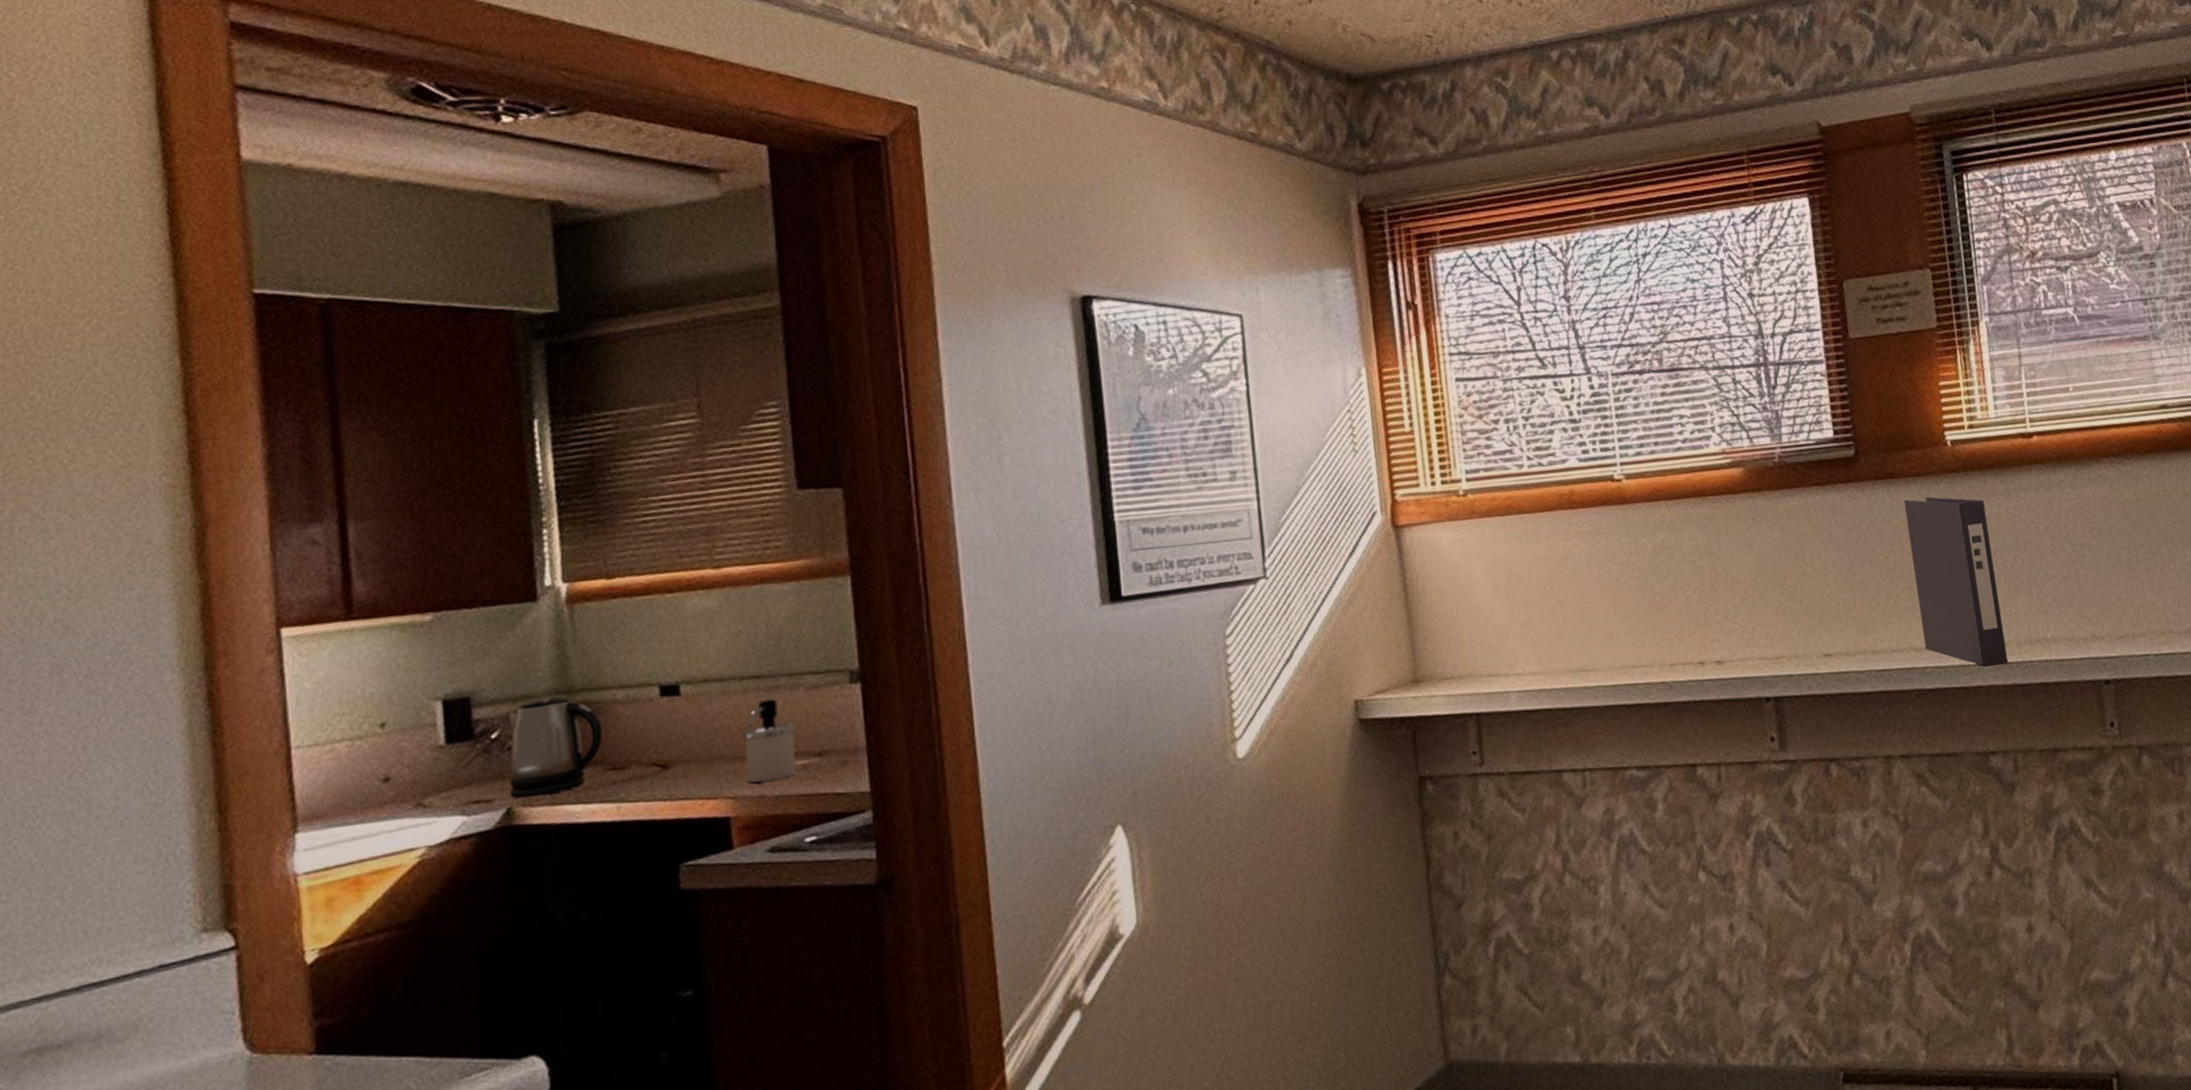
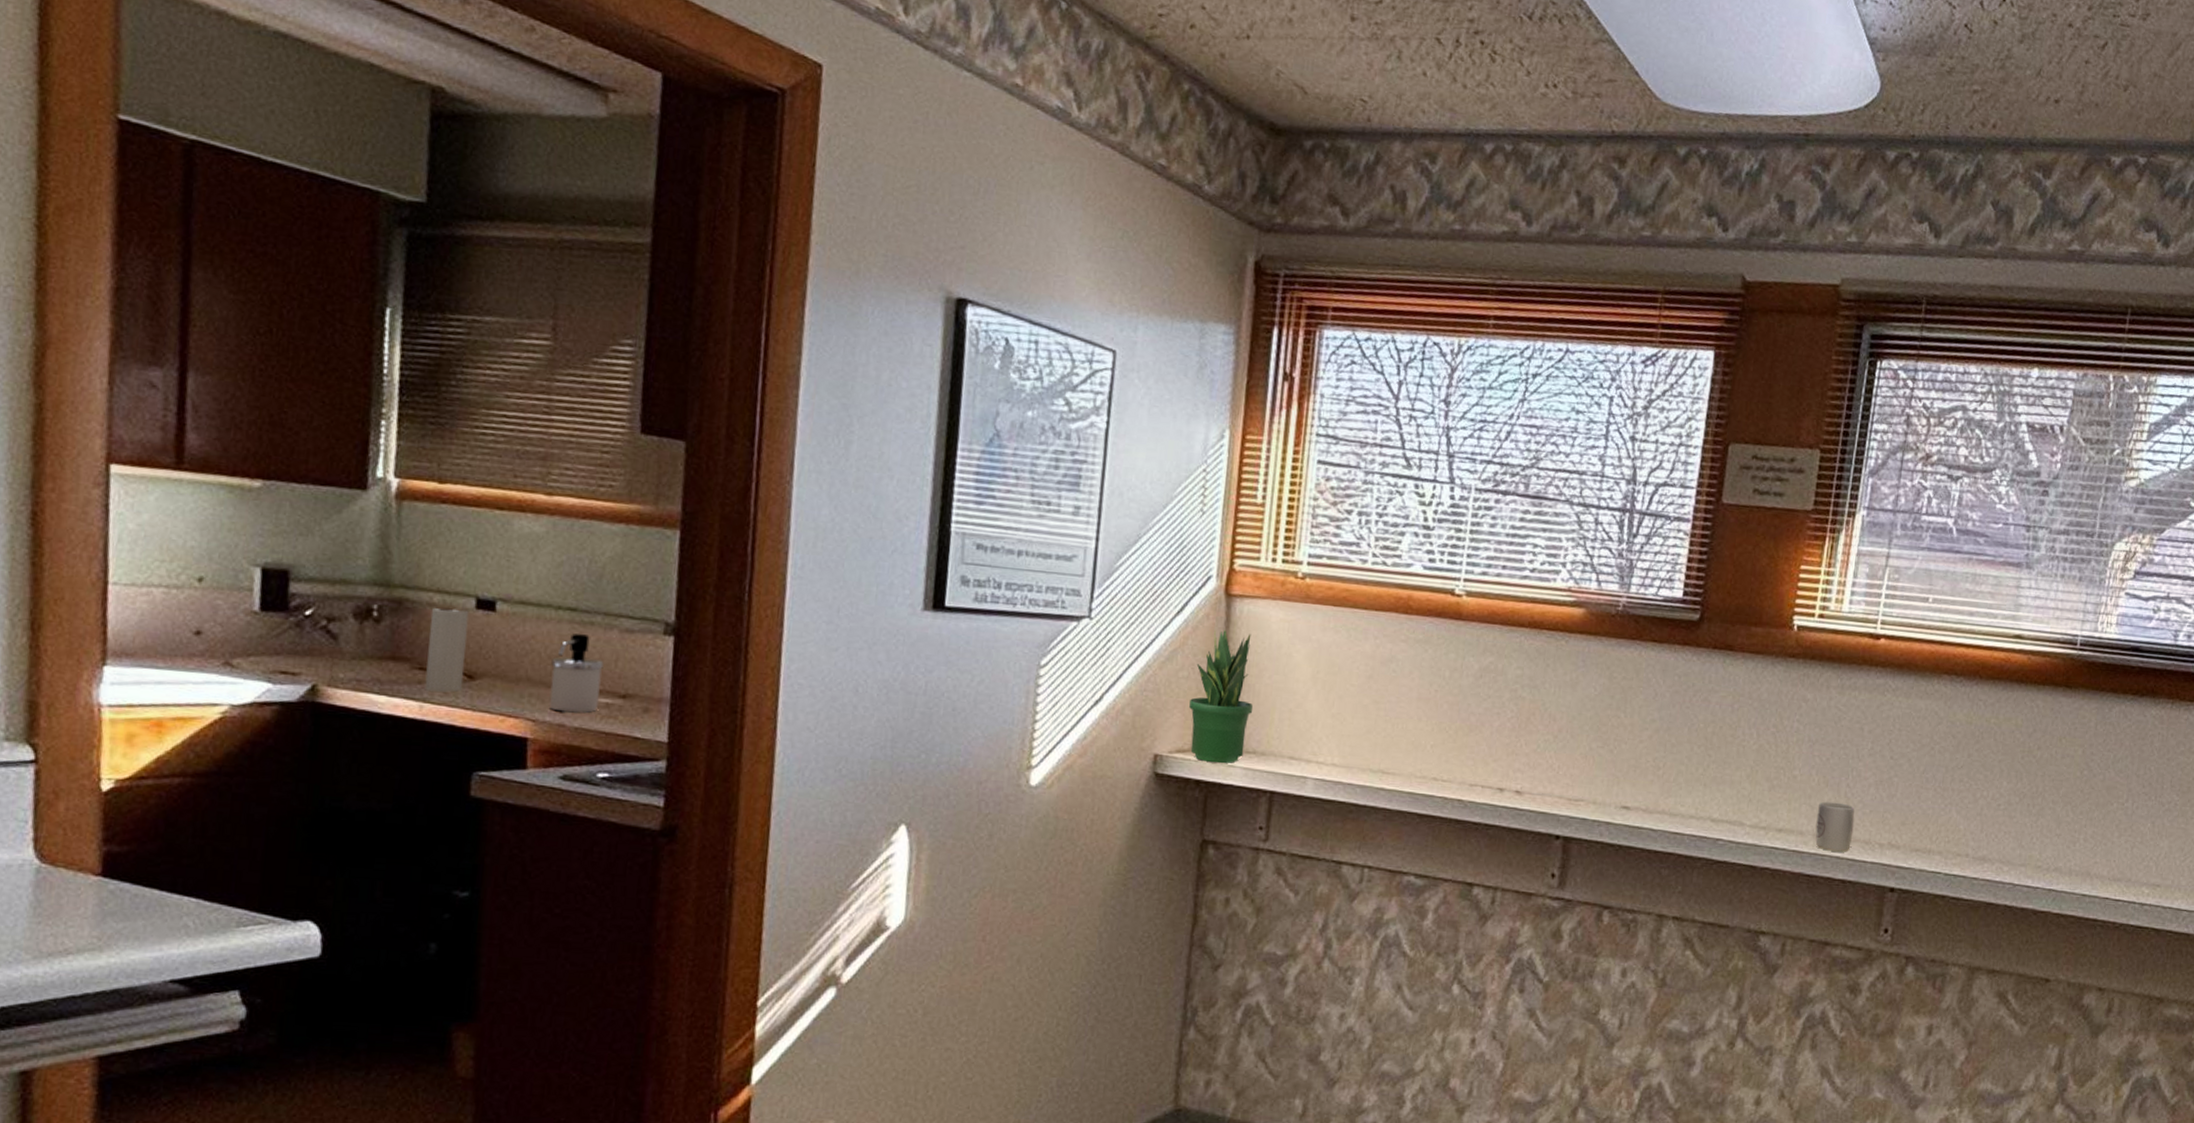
kettle: present [508,696,603,799] -> none [316,585,416,681]
paper towel roll: none [616,699,658,791] -> present [424,607,469,693]
planter: none [1378,561,1443,698] -> present [1189,629,1254,763]
binder: present [1904,497,2008,667] -> none [1723,674,1816,852]
mug: none [2014,605,2056,657] -> present [1815,801,1855,852]

